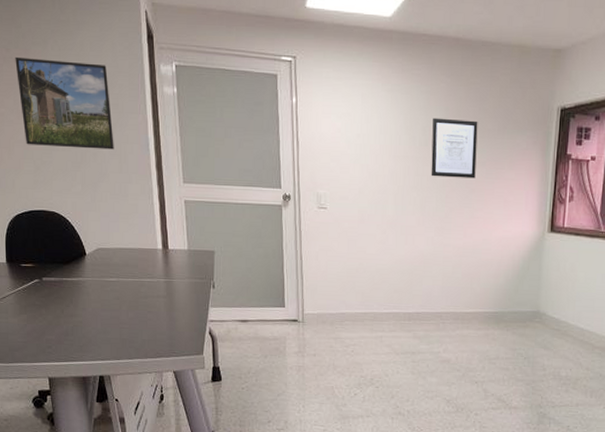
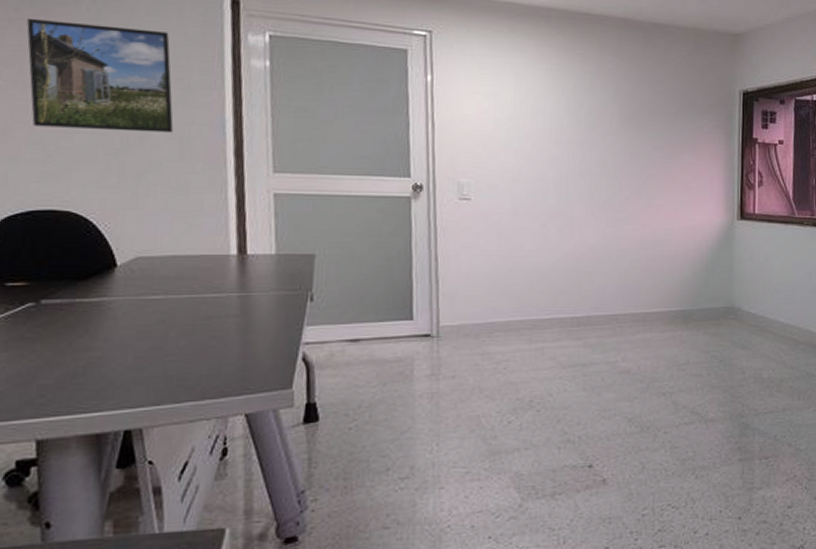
wall art: present [431,117,478,179] -> none [600,99,653,164]

